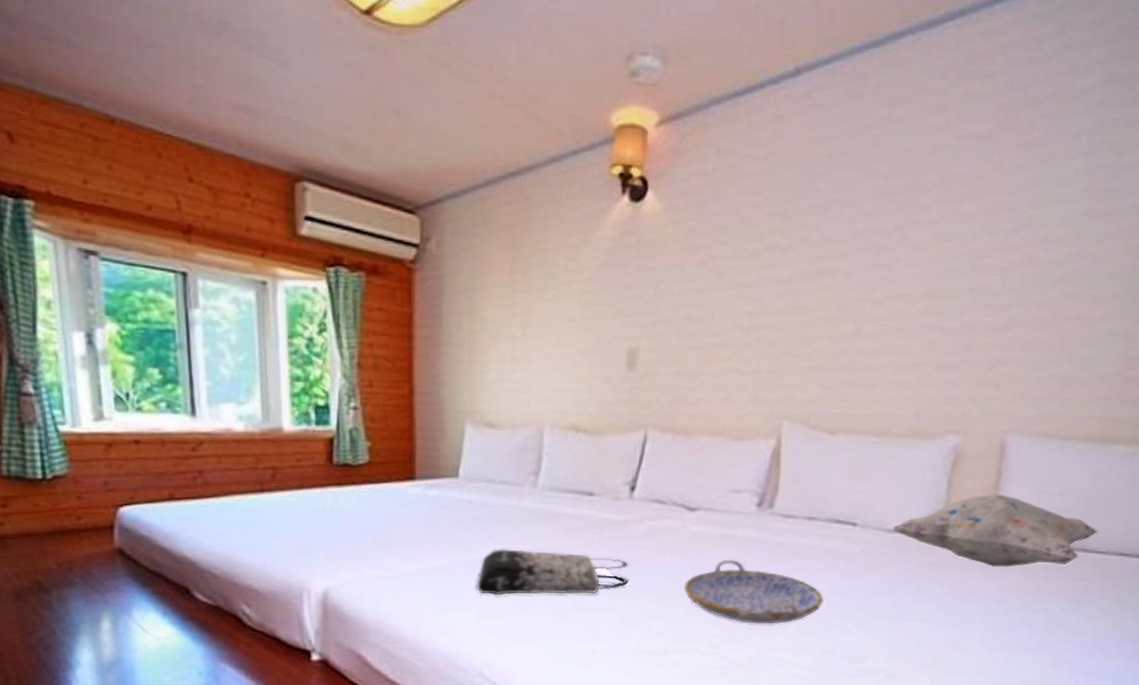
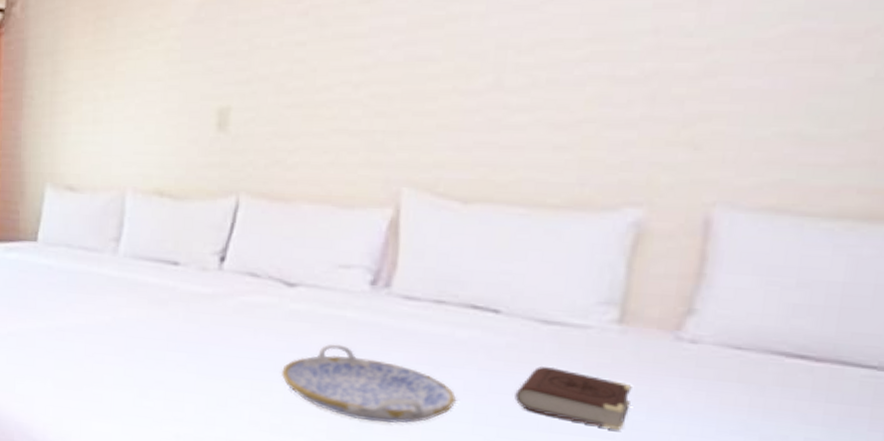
tote bag: present [477,549,629,596] -> none [53,317,217,373]
book: none [866,567,949,615] -> present [515,365,632,431]
decorative pillow: present [892,493,1099,567] -> none [549,281,864,380]

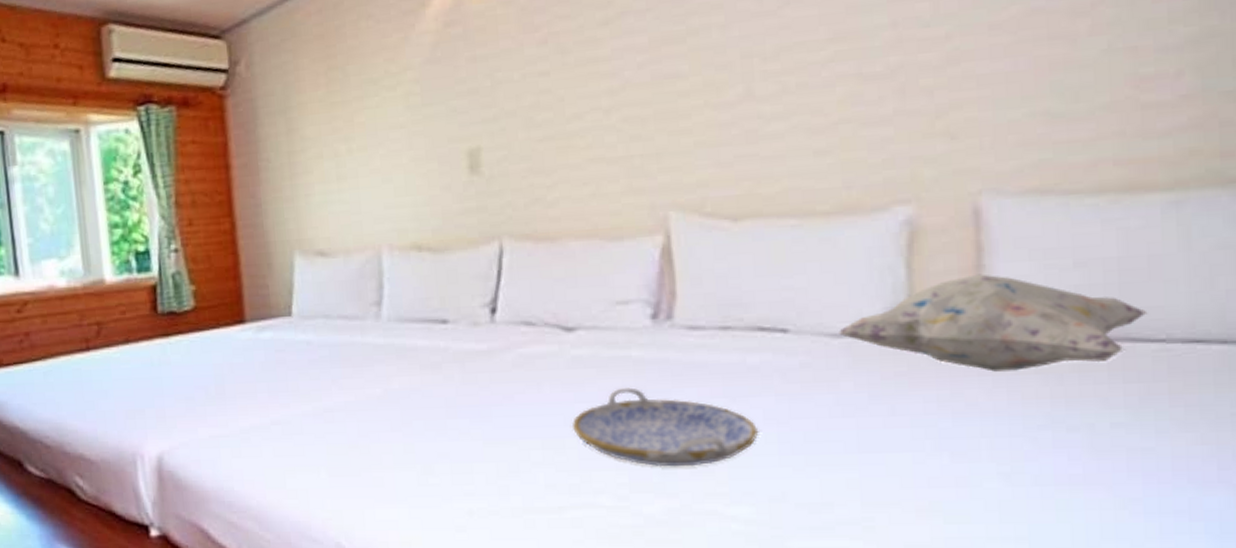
book: present [515,365,632,431] -> none [817,382,934,442]
decorative pillow: none [549,281,864,380] -> present [839,274,1148,372]

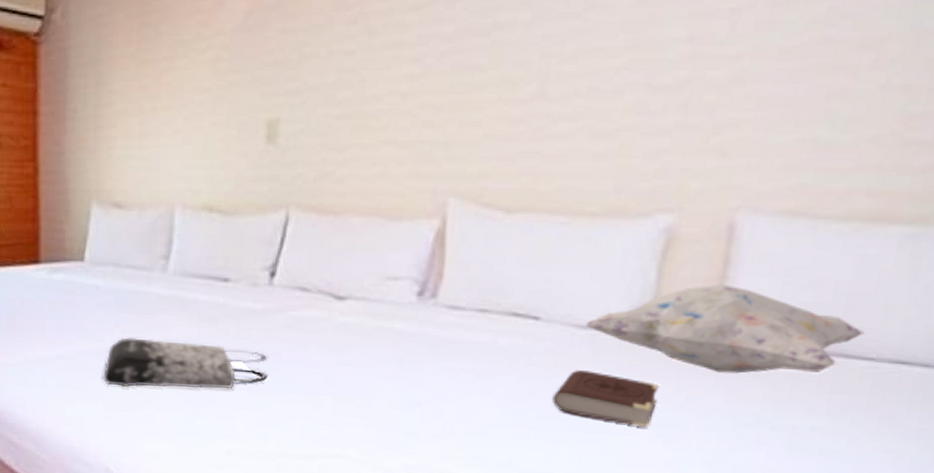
tote bag: none [323,393,502,450] -> present [103,337,268,390]
serving tray: present [571,387,759,467] -> none [330,355,498,431]
book: none [817,382,934,442] -> present [552,369,659,428]

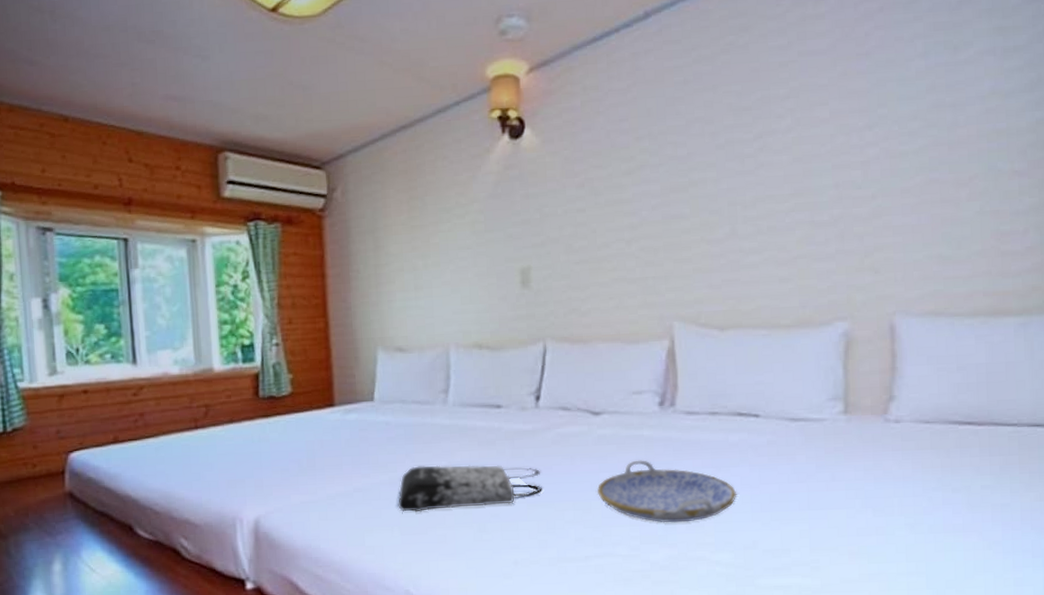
serving tray: none [330,355,498,431] -> present [597,460,737,523]
book: present [552,369,659,428] -> none [779,455,862,501]
decorative pillow: present [585,284,865,374] -> none [795,374,1005,448]

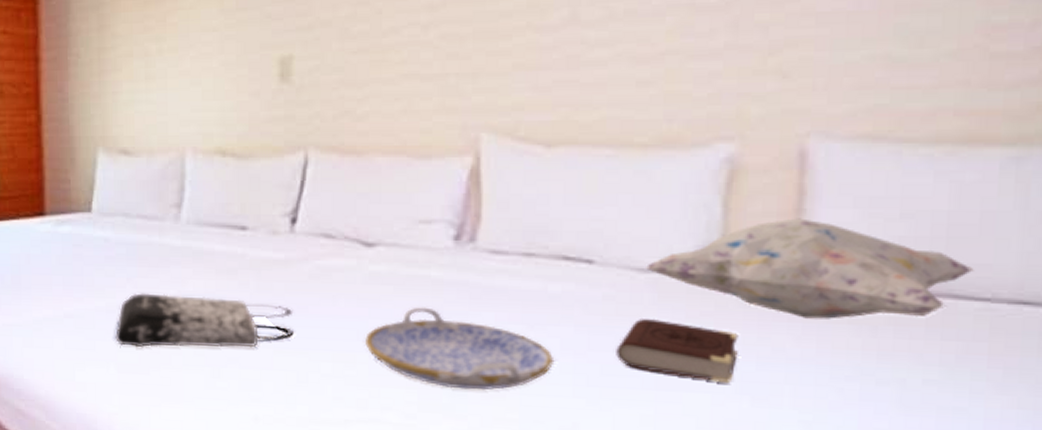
book: none [779,455,862,501] -> present [616,317,738,384]
decorative pillow: none [795,374,1005,448] -> present [646,218,974,319]

